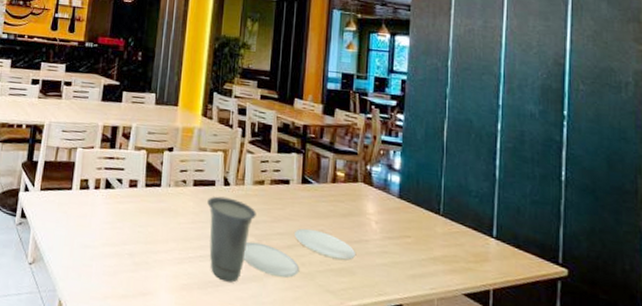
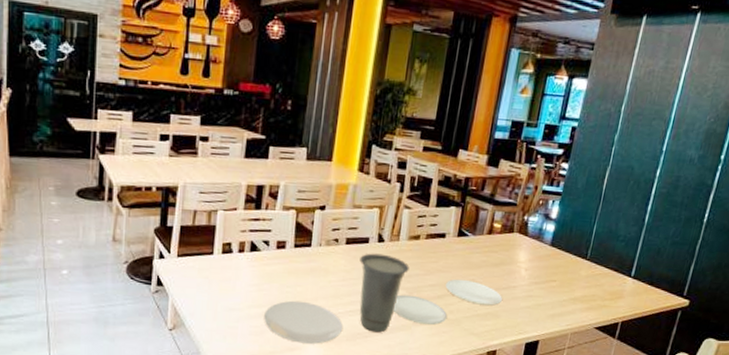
plate: none [117,241,193,290] -> present [264,300,343,344]

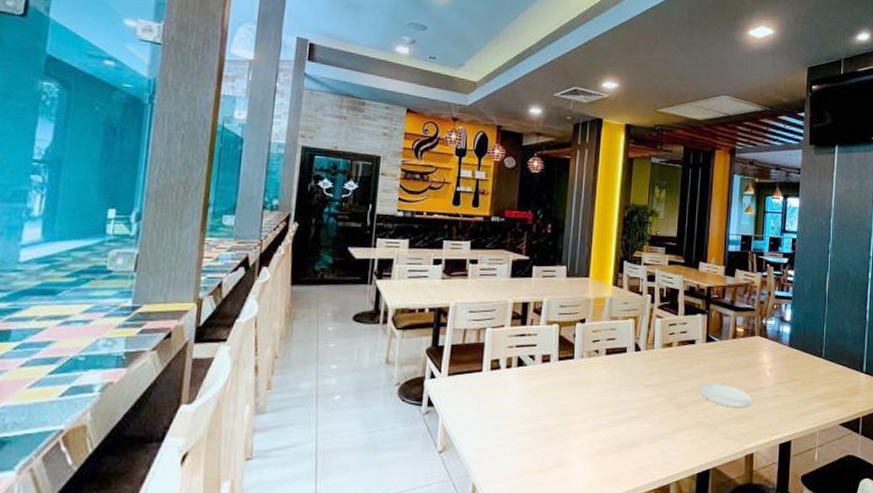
plate: present [264,300,343,344] -> none [532,414,607,458]
cup: present [359,253,409,333] -> none [619,362,665,442]
plate: present [393,294,448,325] -> none [653,402,705,431]

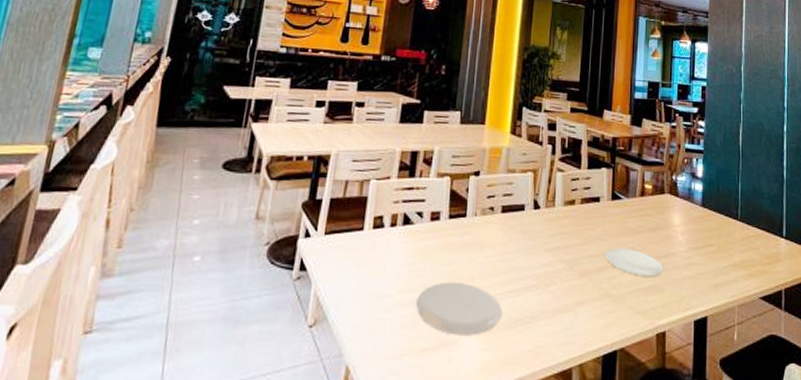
plate: none [532,414,607,458] -> present [416,281,502,335]

